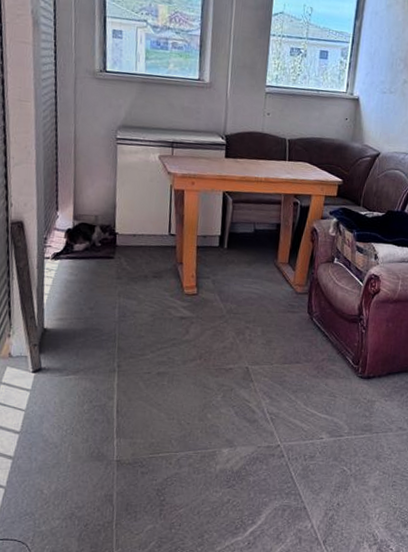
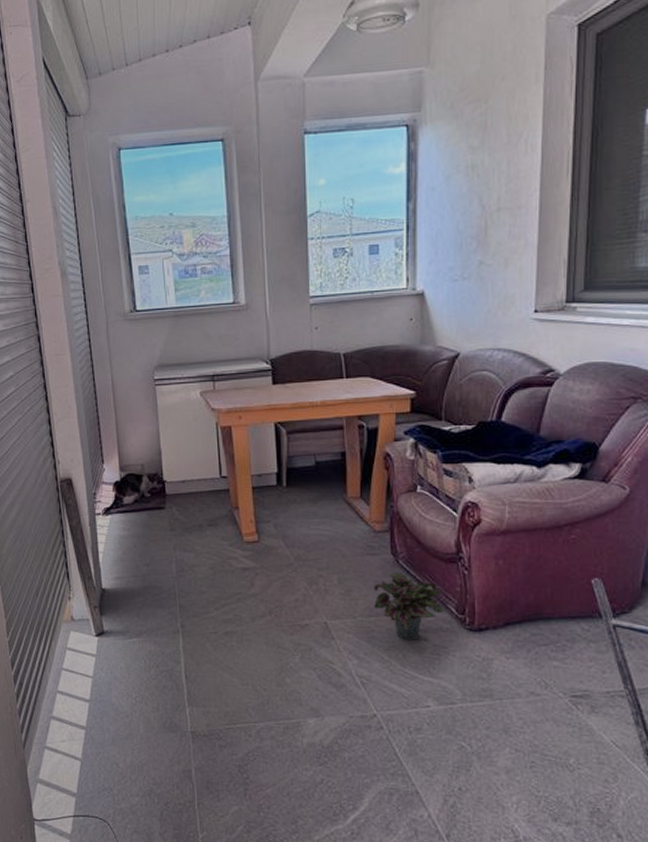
potted plant: none [287,328,345,385] -> present [373,573,446,641]

